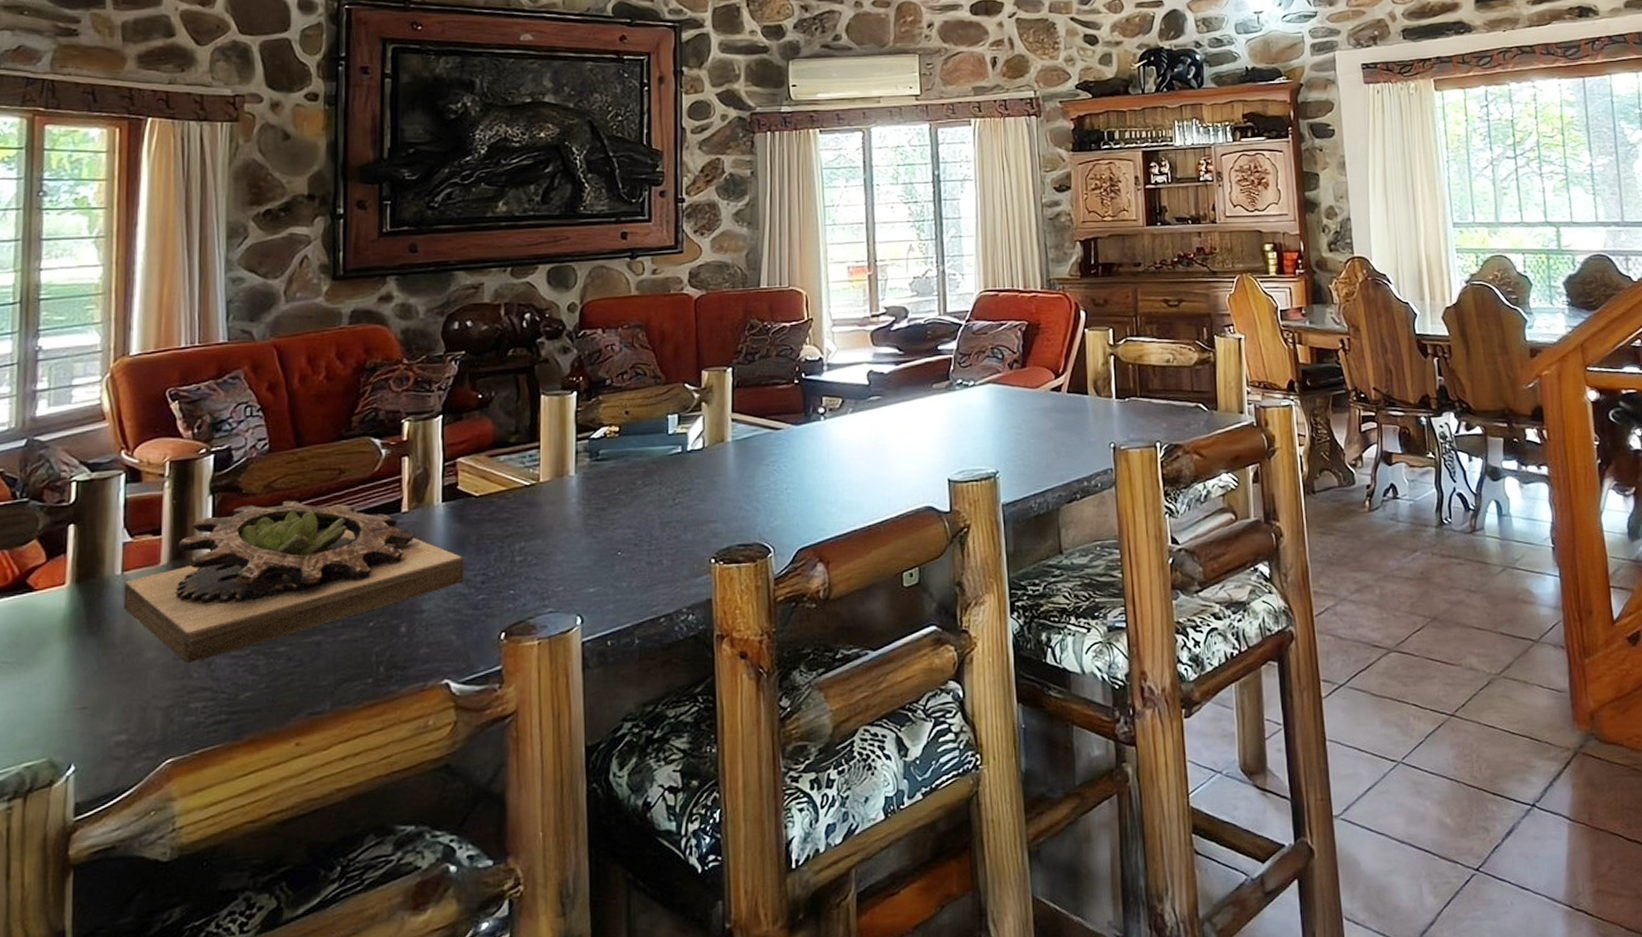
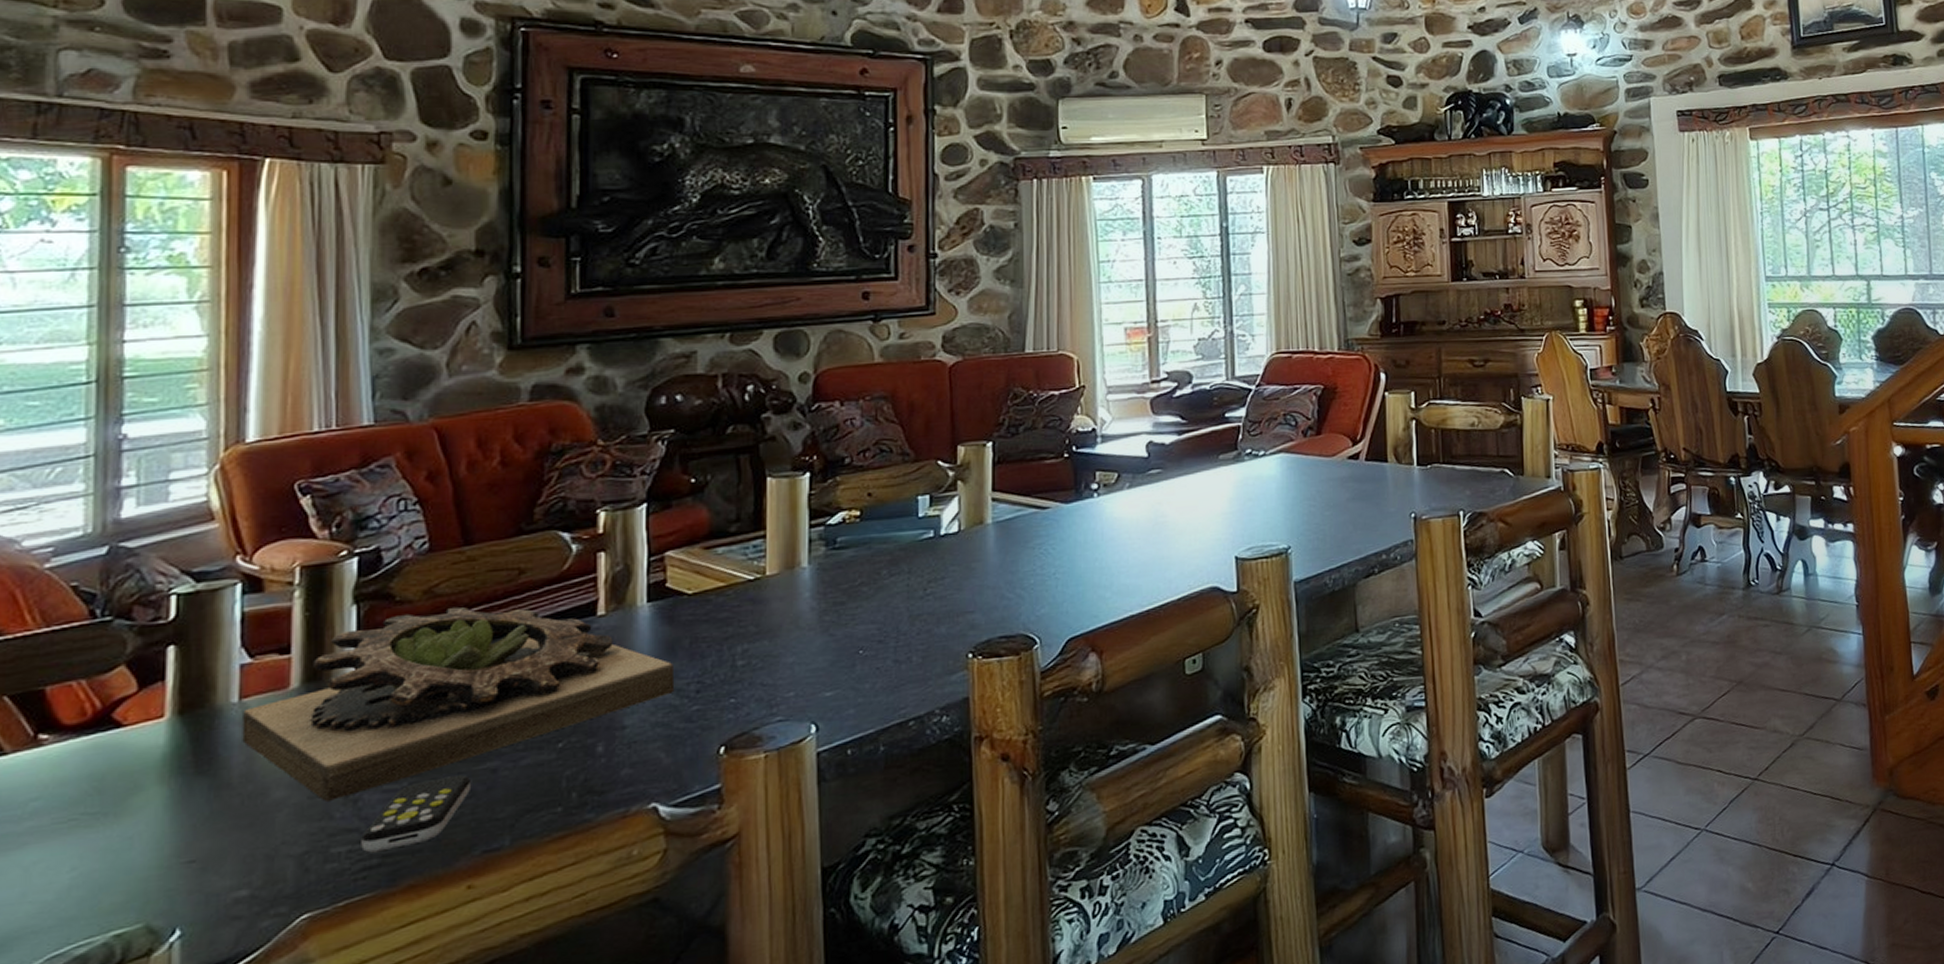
remote control: none [213,646,299,710] -> present [361,775,470,853]

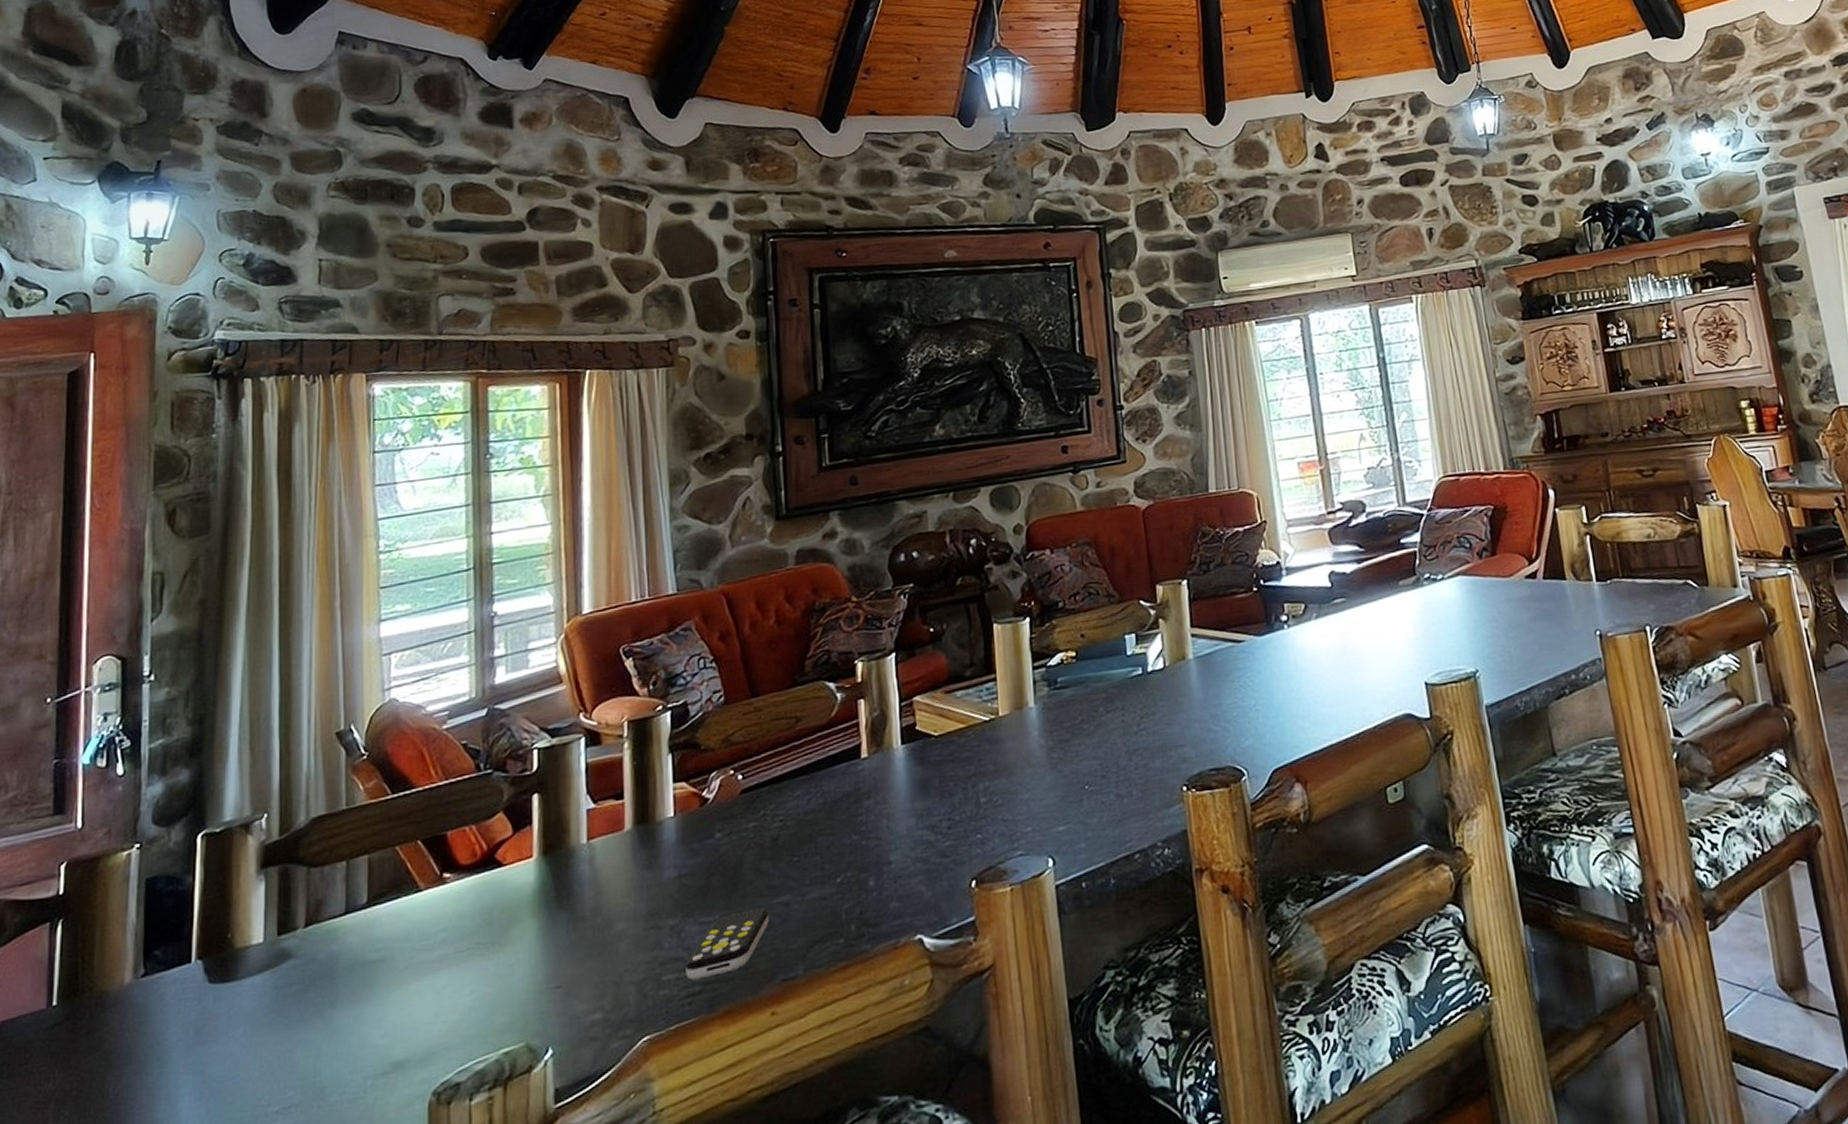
succulent planter: present [242,606,675,801] -> none [590,753,930,933]

